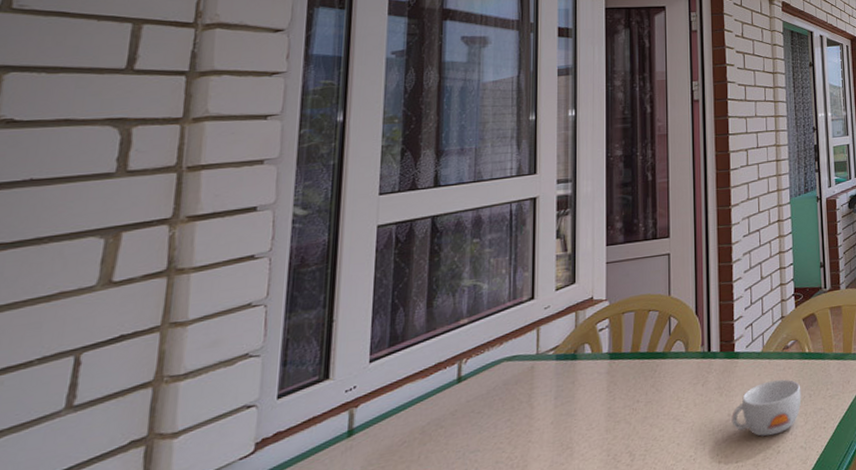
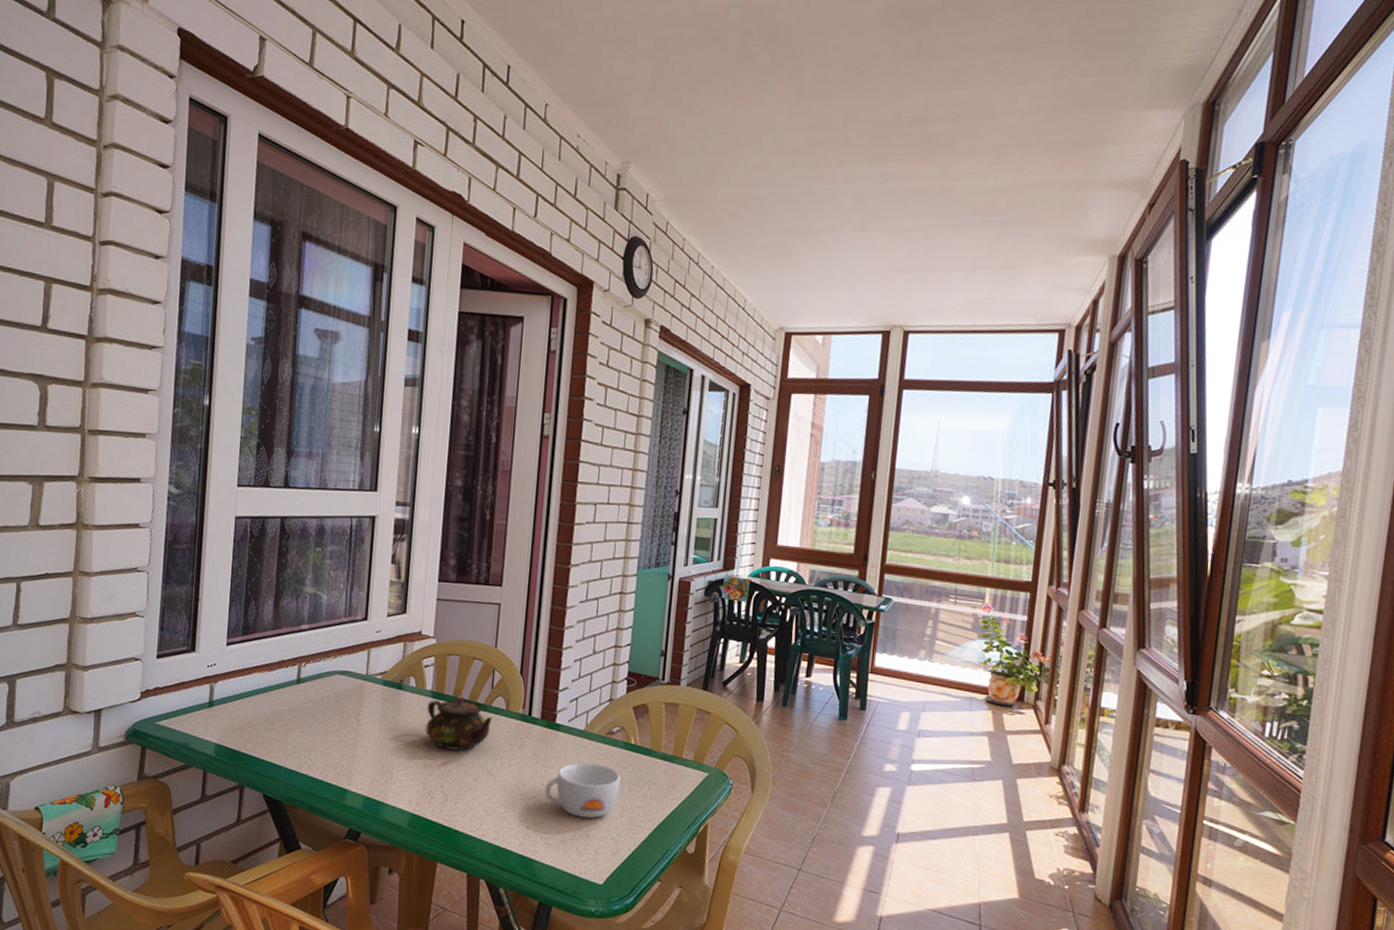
teapot: none [605,350,673,408] -> present [425,696,493,751]

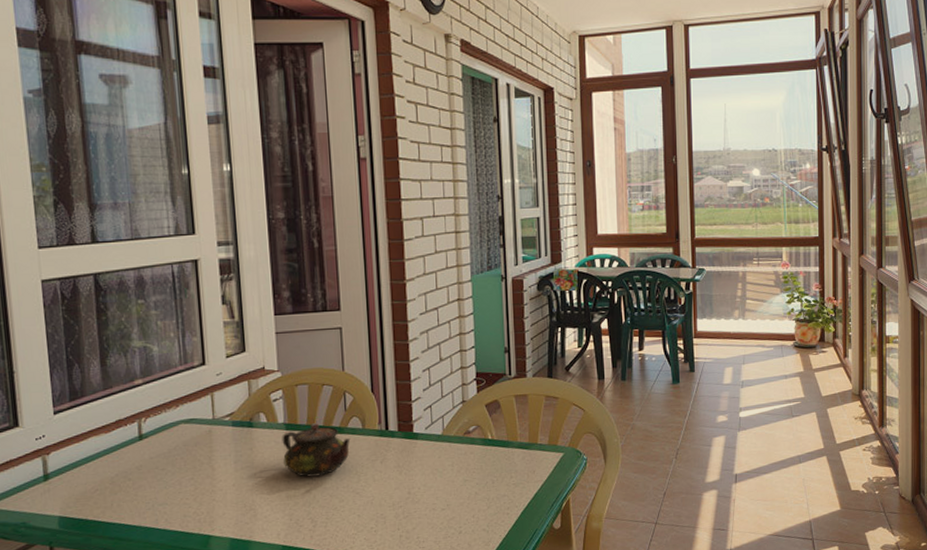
bowl: present [544,762,621,818] -> none [411,463,484,517]

